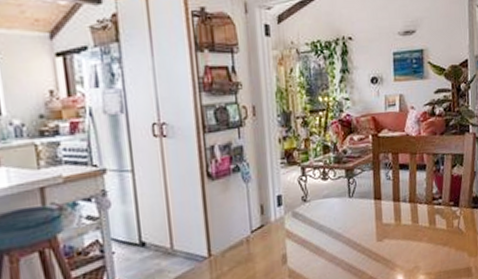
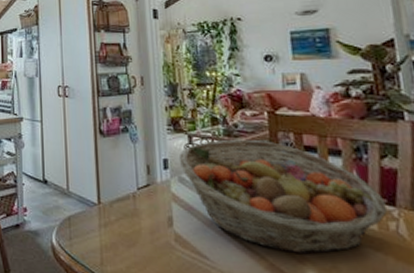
fruit basket: none [292,163,453,264] -> present [178,139,387,254]

